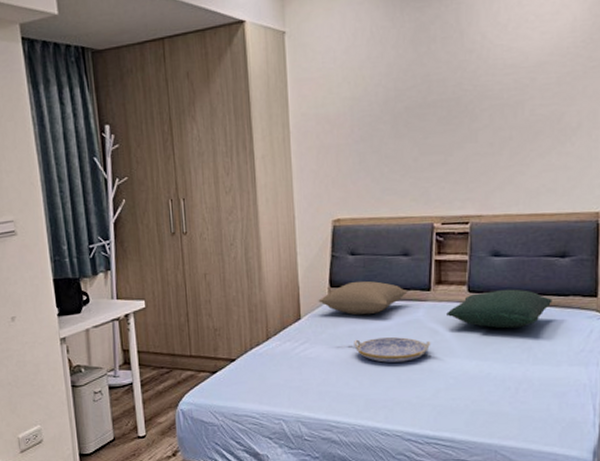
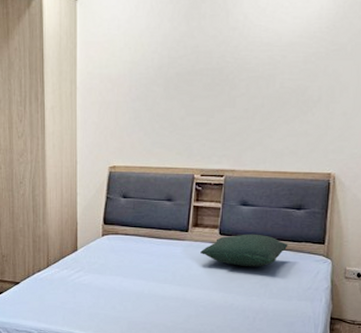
pillow: present [318,281,408,315] -> none [93,220,169,250]
serving tray: present [354,337,431,363] -> none [121,270,186,291]

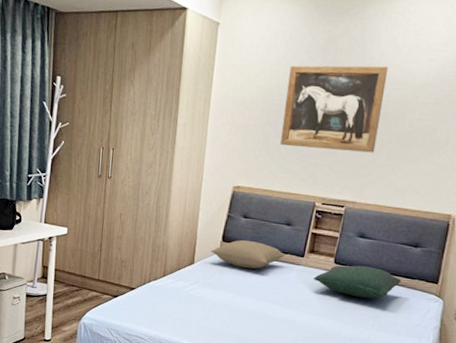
pillow: none [93,220,169,250] -> present [211,239,285,269]
wall art: none [152,28,254,119] -> present [280,65,389,153]

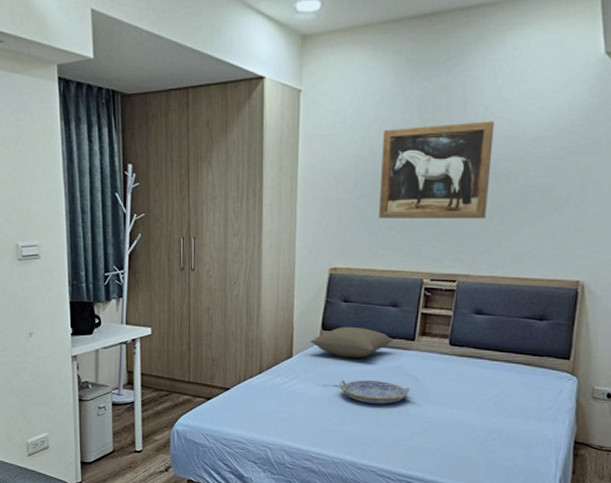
serving tray: none [234,287,298,313] -> present [339,379,411,404]
pillow: present [314,265,402,299] -> none [427,345,528,382]

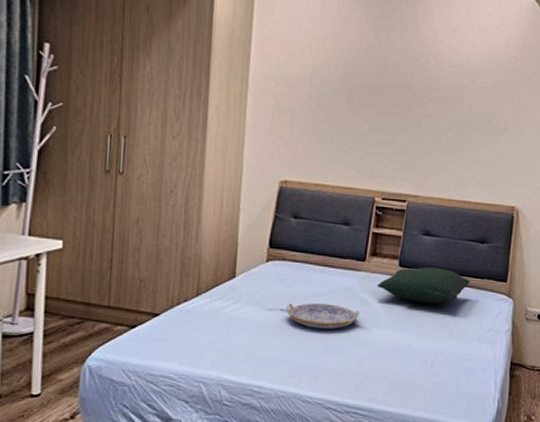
pillow: present [310,326,394,358] -> none [256,244,344,280]
wall art: present [379,121,495,219] -> none [332,42,443,141]
pillow: none [427,345,528,382] -> present [377,267,470,305]

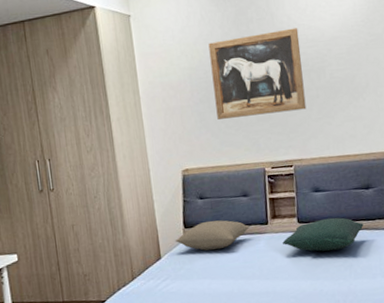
pillow: none [256,244,344,280] -> present [175,220,250,251]
serving tray: present [286,303,361,329] -> none [208,266,273,290]
wall art: none [332,42,443,141] -> present [208,28,307,120]

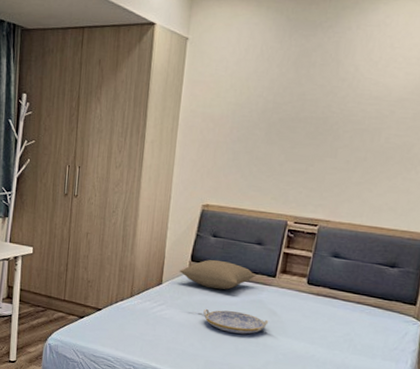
wall art: present [208,28,307,120] -> none [251,80,364,170]
serving tray: none [208,266,273,290] -> present [203,308,269,335]
pillow: present [282,217,364,252] -> none [286,286,378,321]

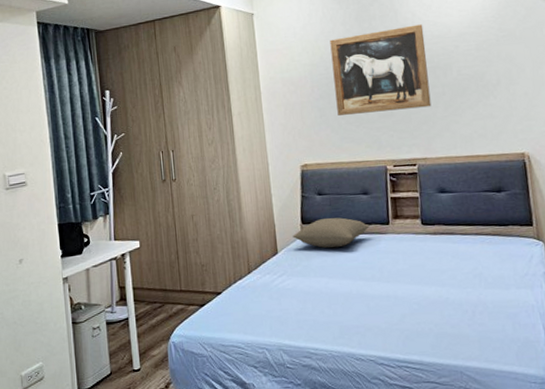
serving tray: present [203,308,269,335] -> none [326,267,394,291]
wall art: none [251,80,364,170] -> present [330,24,432,116]

